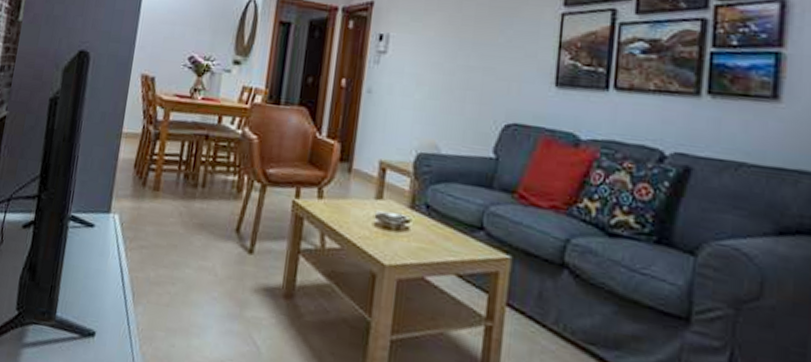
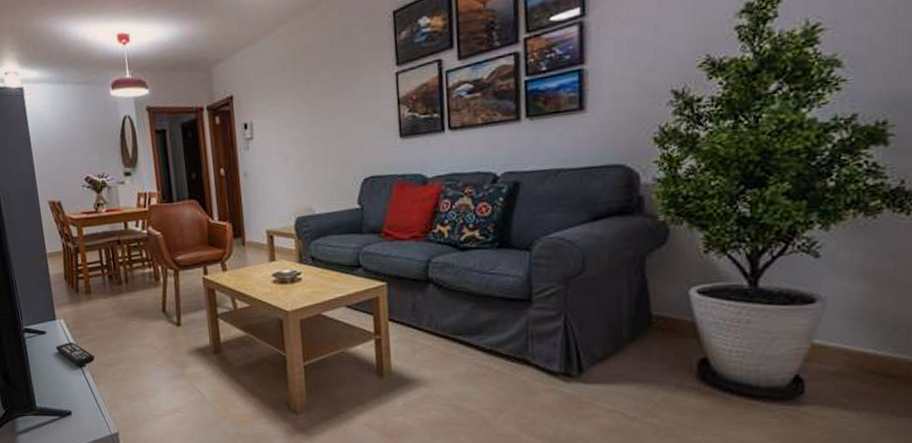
remote control: none [100,243,142,278] -> present [56,342,95,366]

